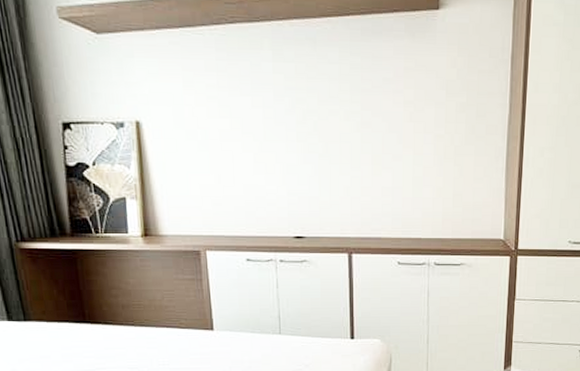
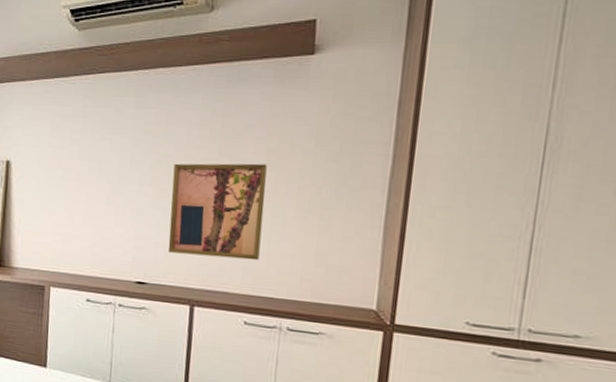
wall art: none [319,115,407,206] -> present [168,163,267,261]

